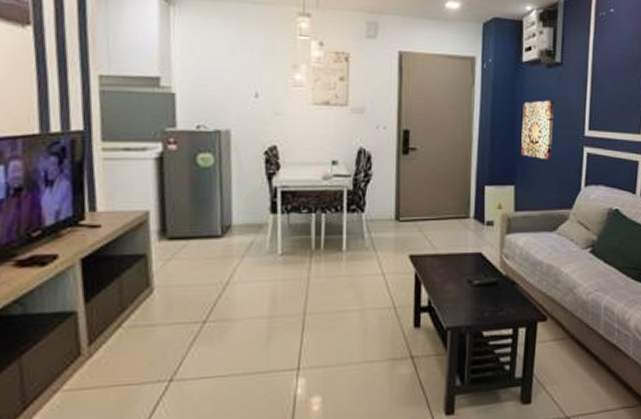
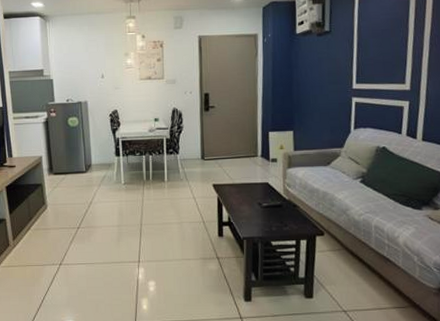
wall art: present [520,100,555,160] -> none [297,62,325,110]

